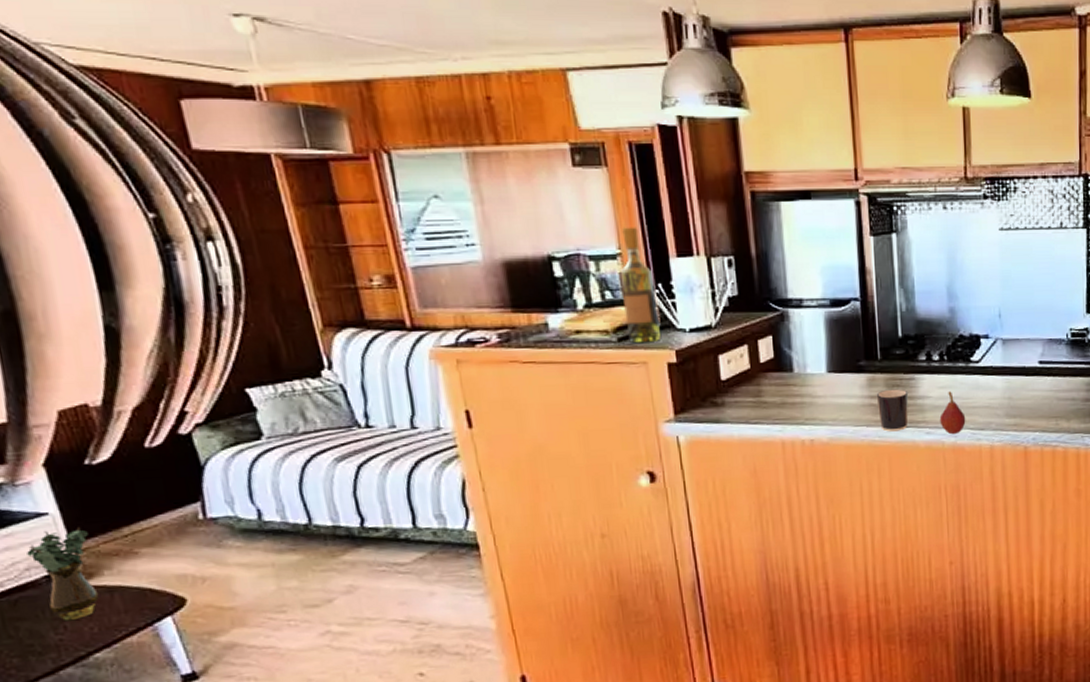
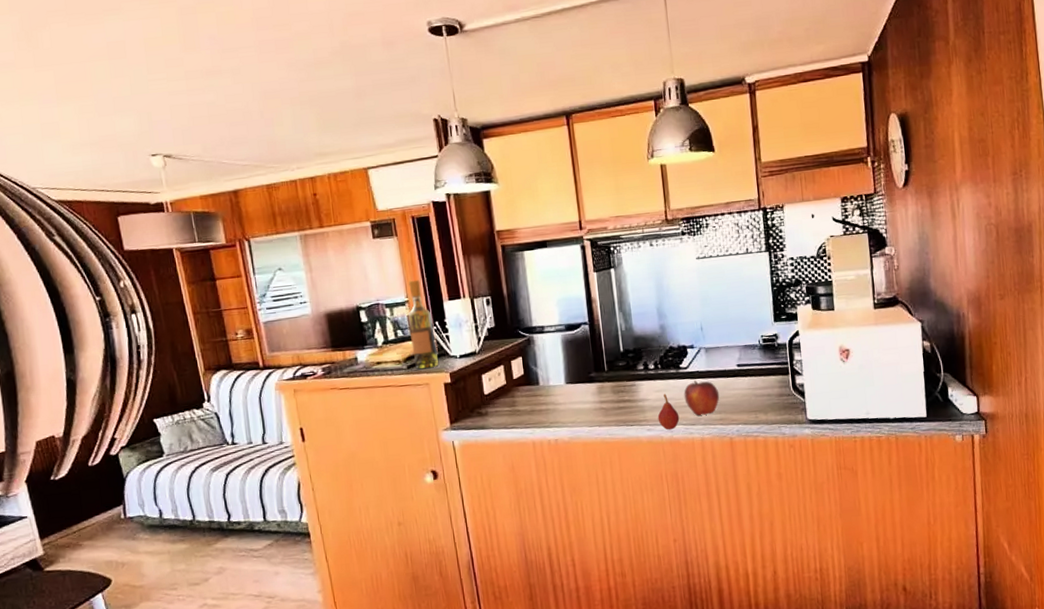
vase: present [27,526,100,622] -> none [13,526,56,598]
mug: present [876,389,909,432] -> none [605,394,632,430]
fruit: none [973,377,1016,419] -> present [684,380,720,416]

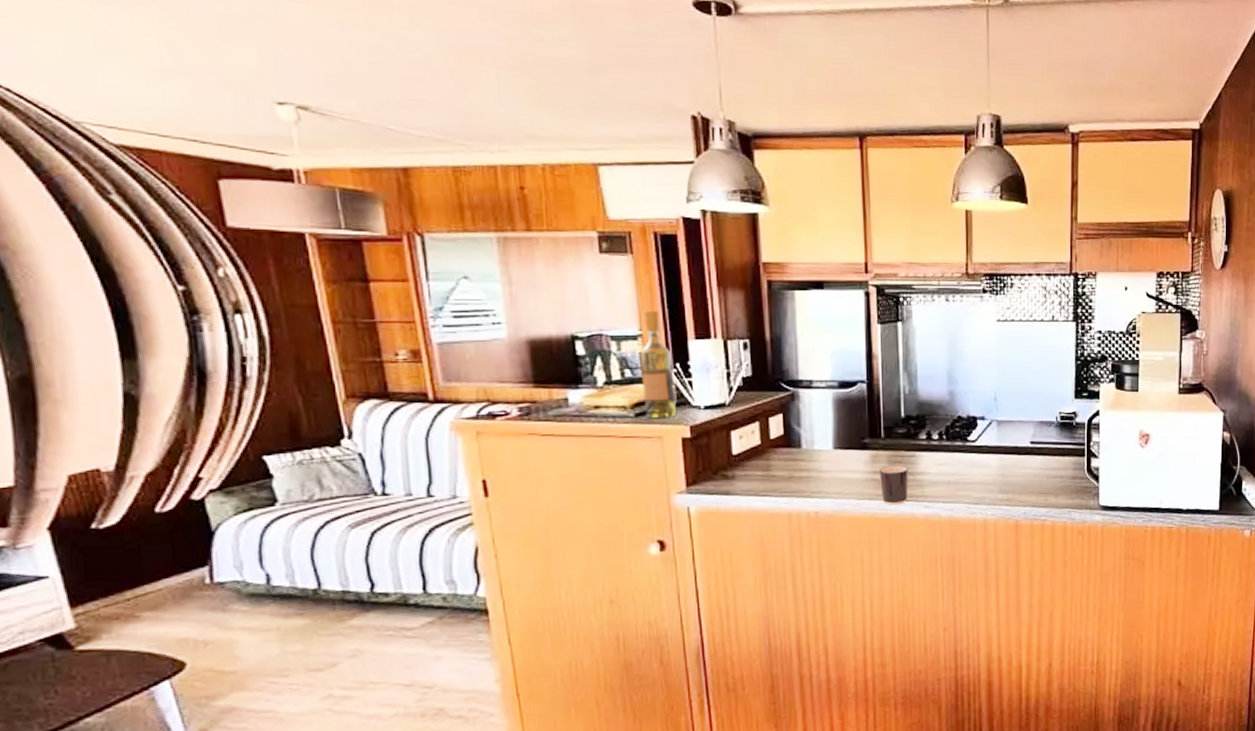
mug: none [605,394,632,430] -> present [879,465,909,505]
fruit: present [657,394,680,430] -> none [937,468,962,509]
fruit: present [684,380,720,416] -> none [969,455,1009,494]

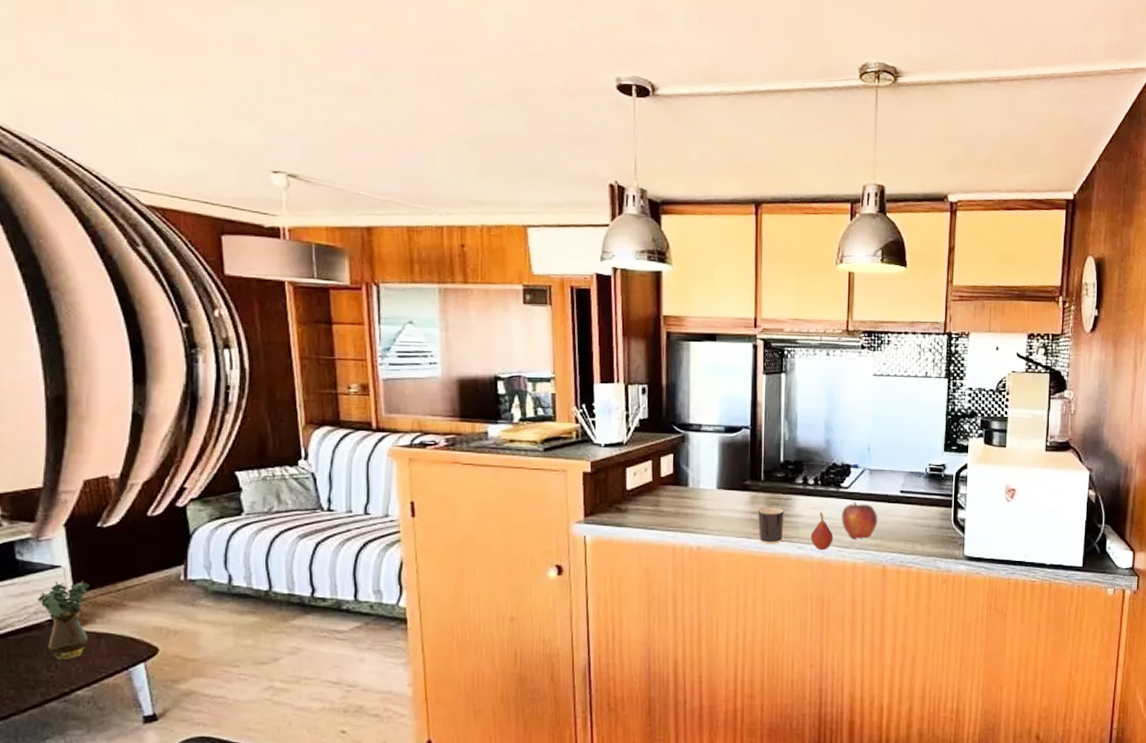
vase: none [22,590,95,686] -> present [38,579,89,661]
bottle: present [640,310,677,419] -> none [551,356,581,454]
fruit: none [937,468,962,509] -> present [810,512,833,551]
fruit: none [969,455,1009,494] -> present [841,502,878,539]

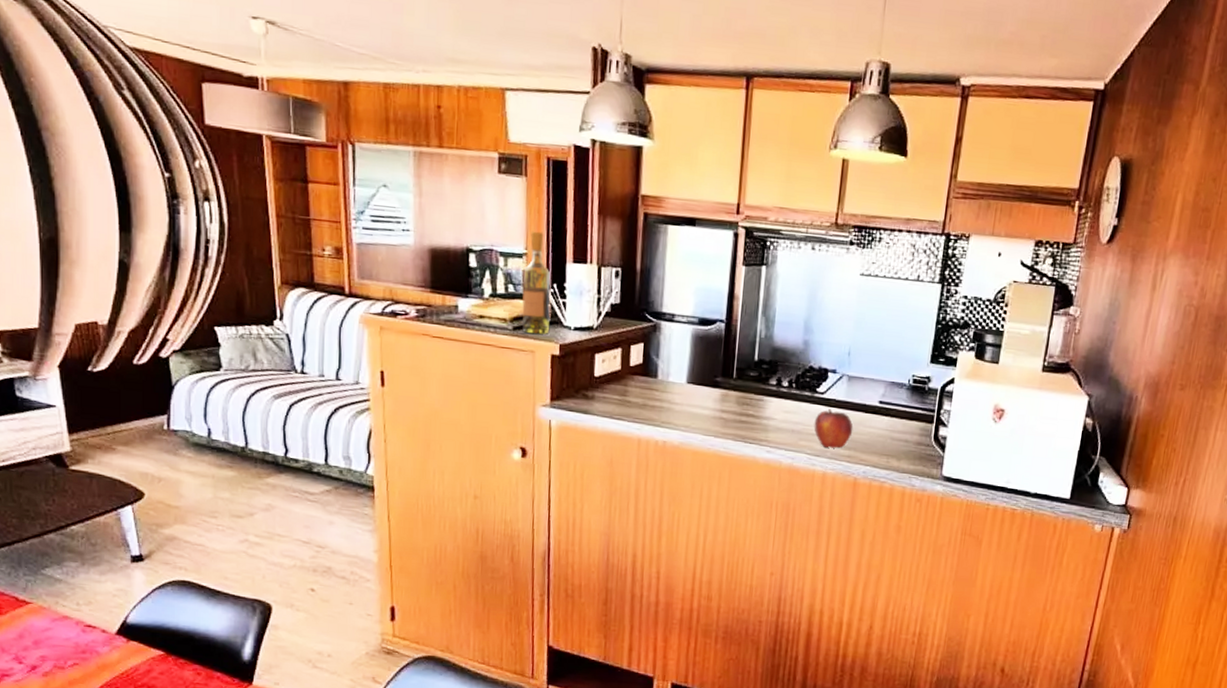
vase: present [38,579,89,661] -> none [36,419,82,496]
bottle: none [551,356,581,454] -> present [522,231,551,334]
mug: present [757,507,785,544] -> none [726,406,756,446]
fruit: present [810,512,833,551] -> none [780,416,805,457]

